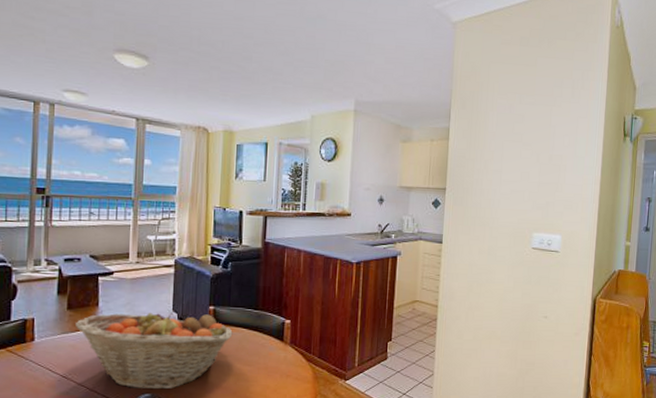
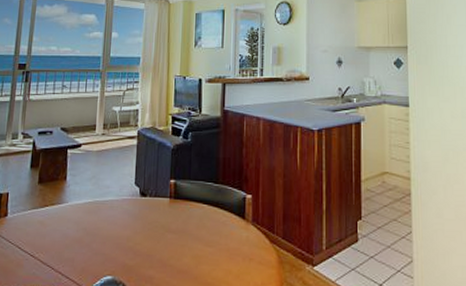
fruit basket: present [74,308,233,389] -> none [44,182,193,271]

